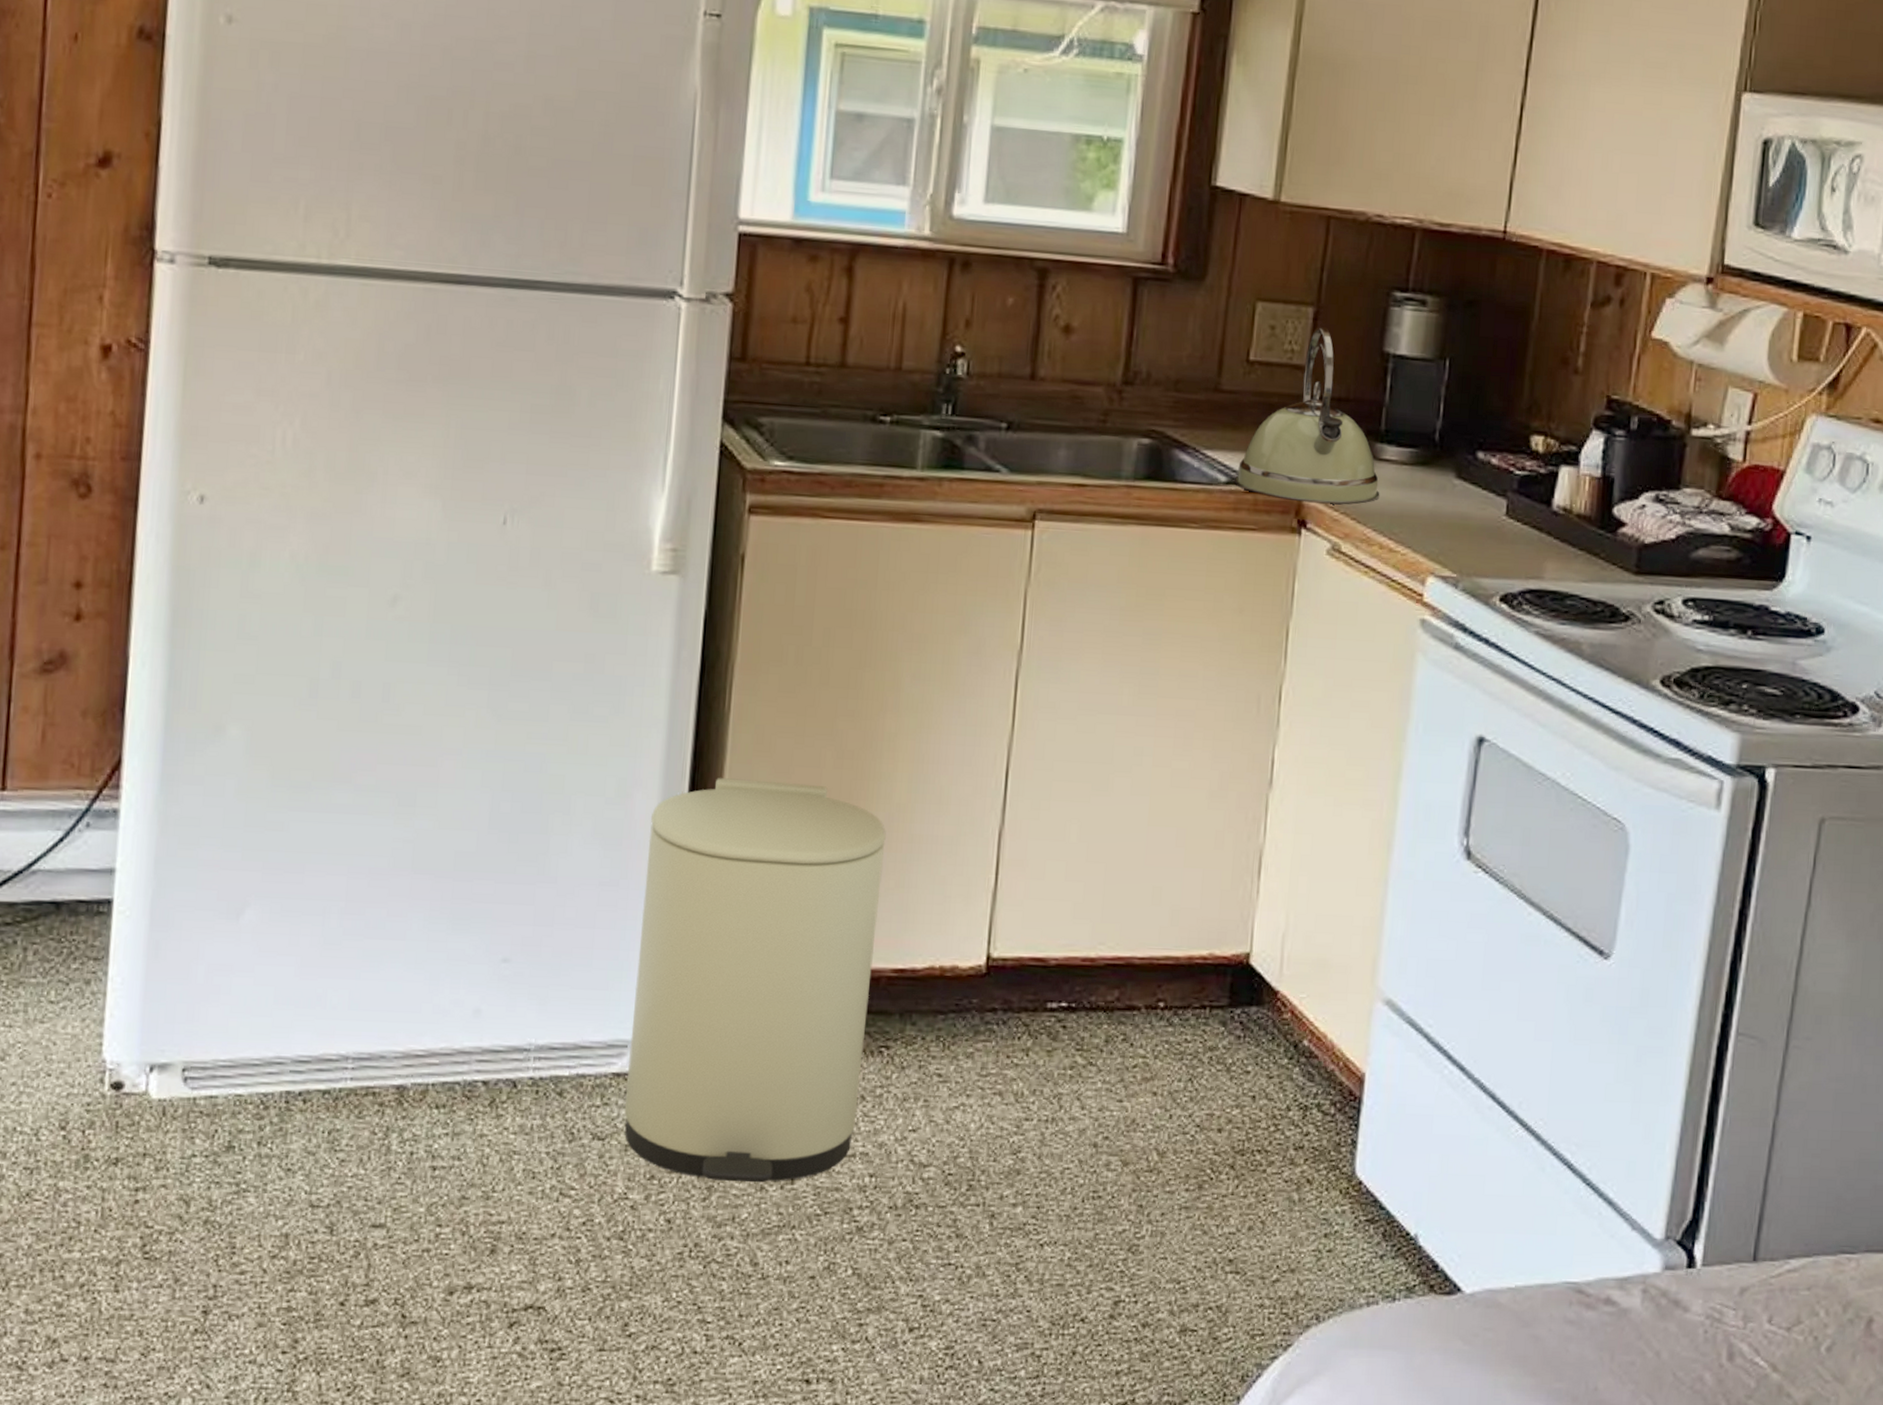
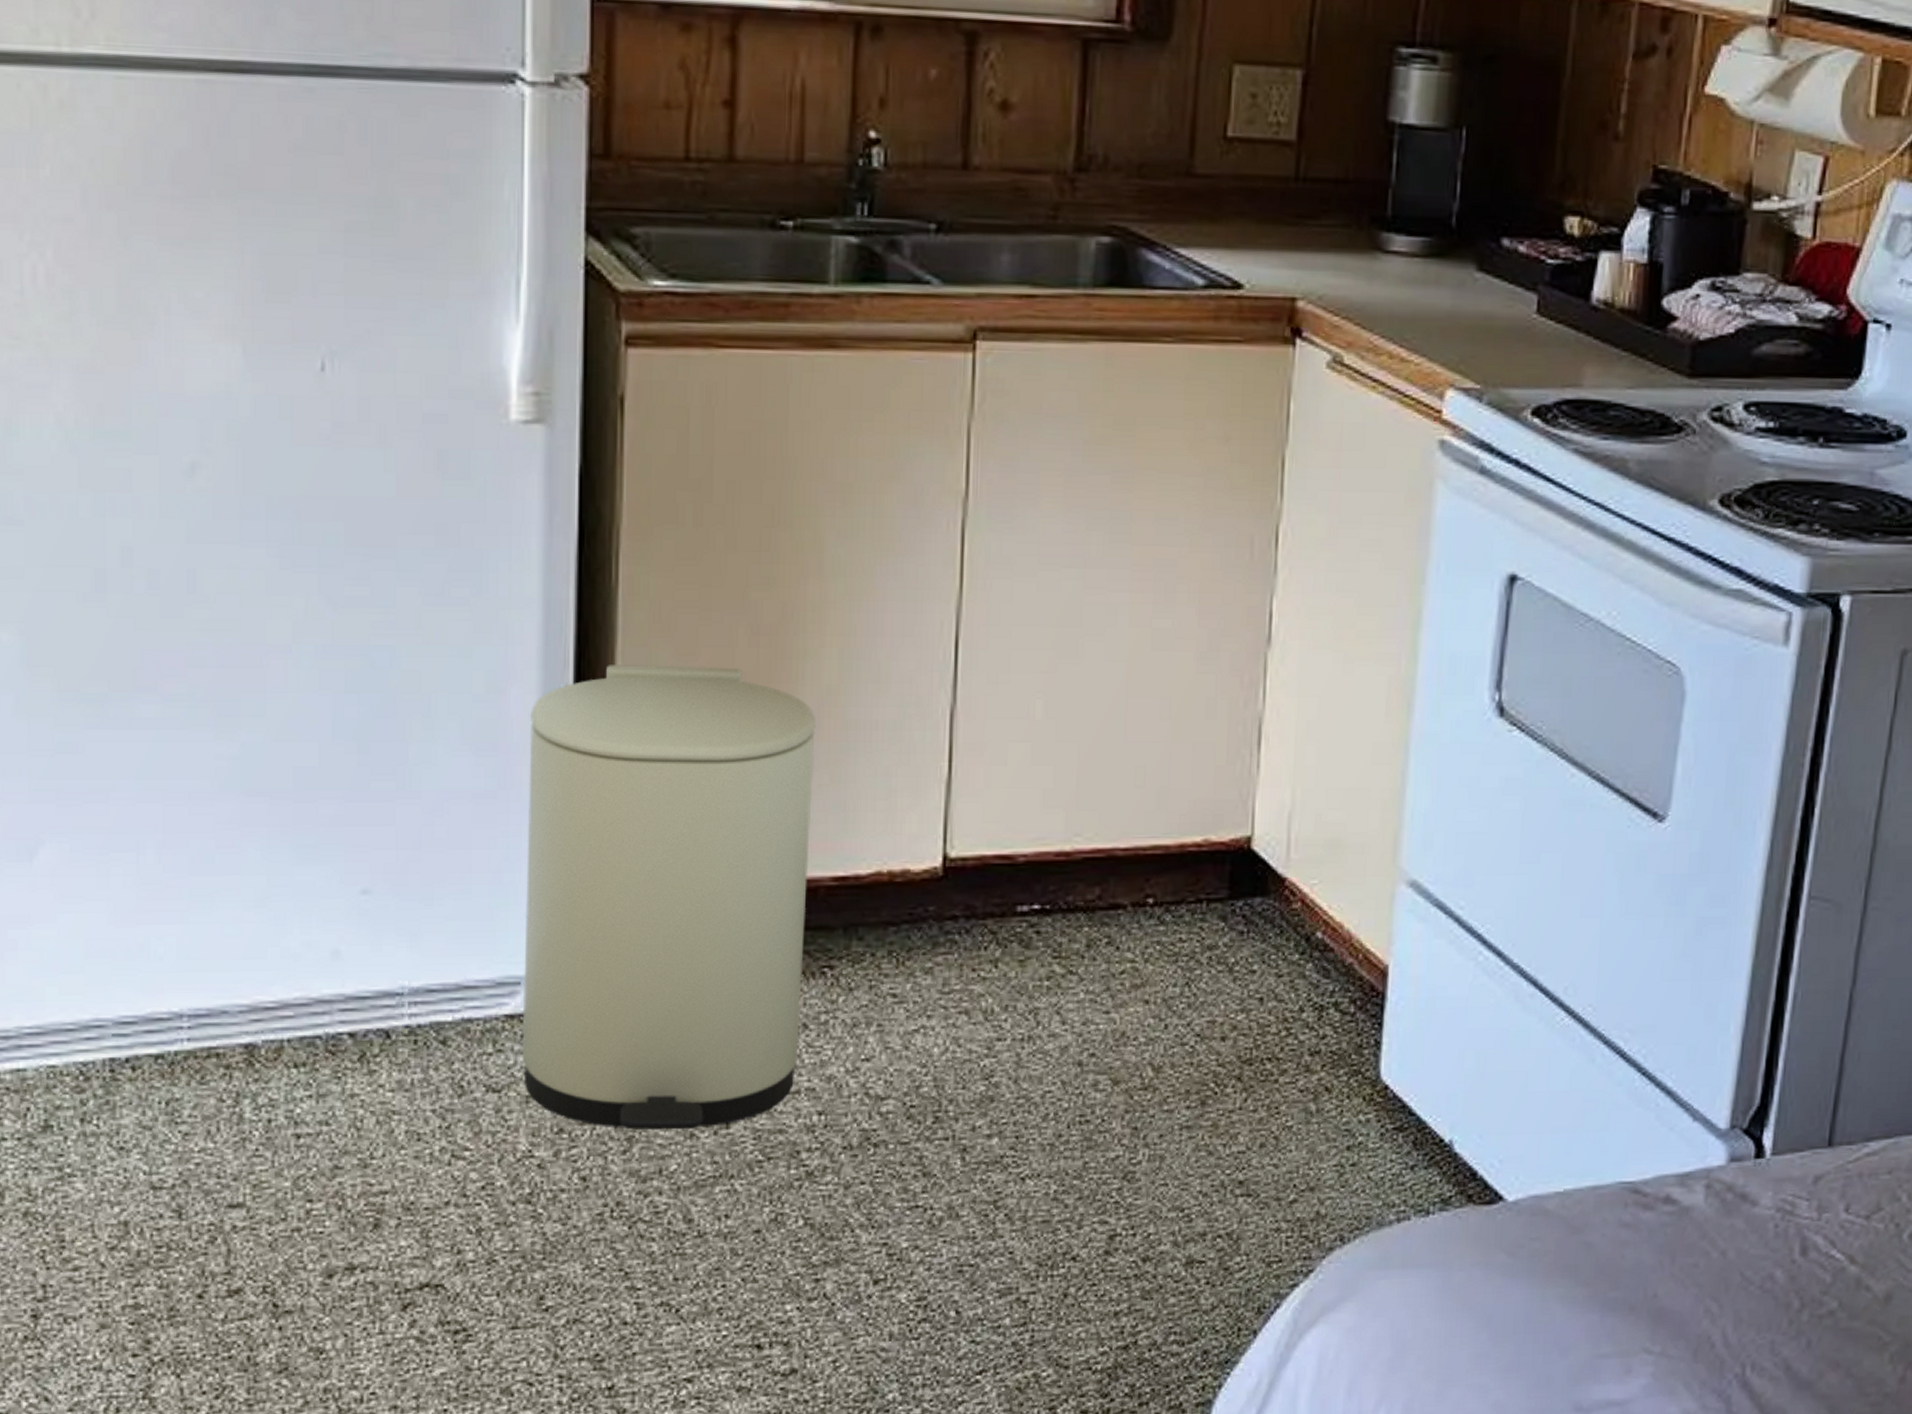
kettle: present [1235,327,1380,505] -> none [1215,93,1388,308]

